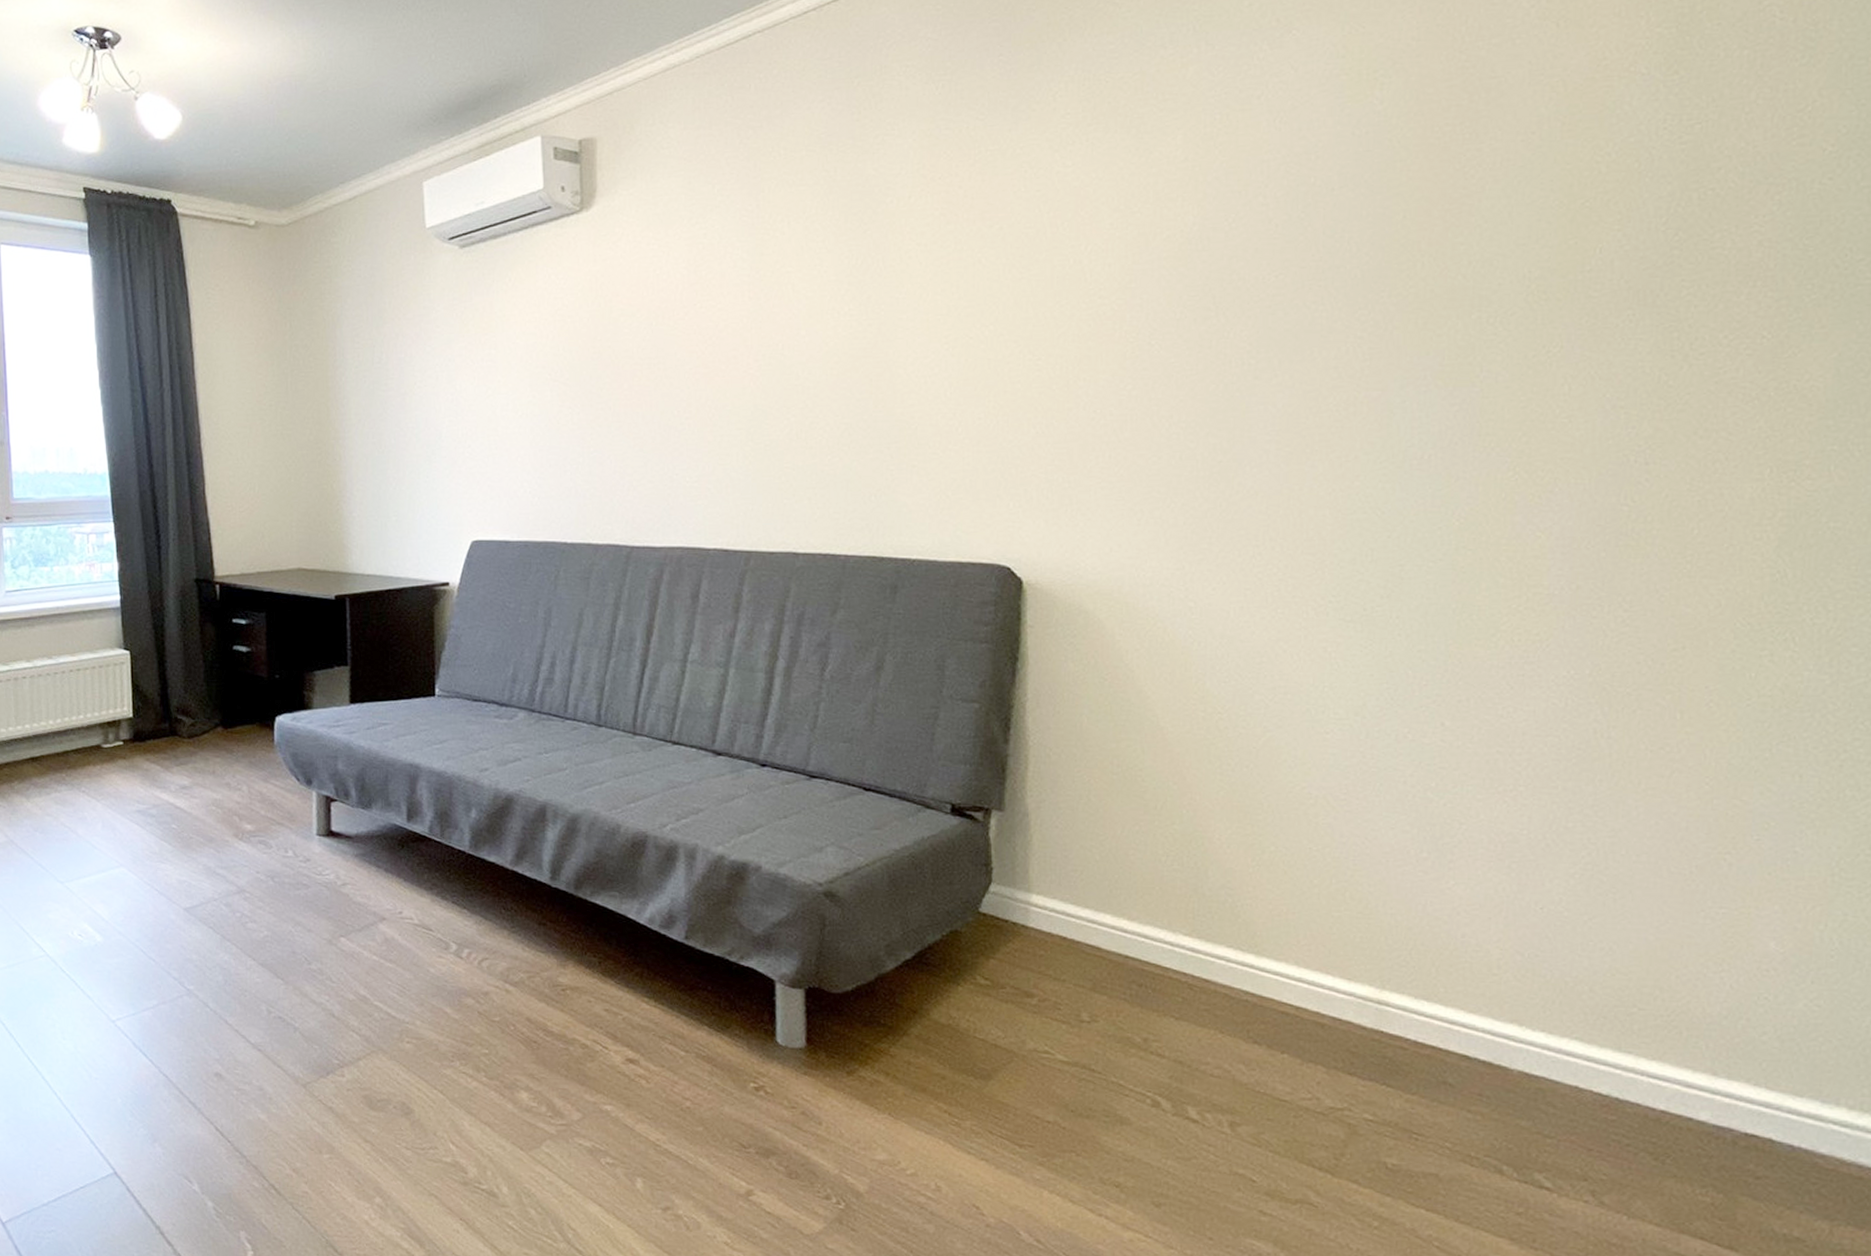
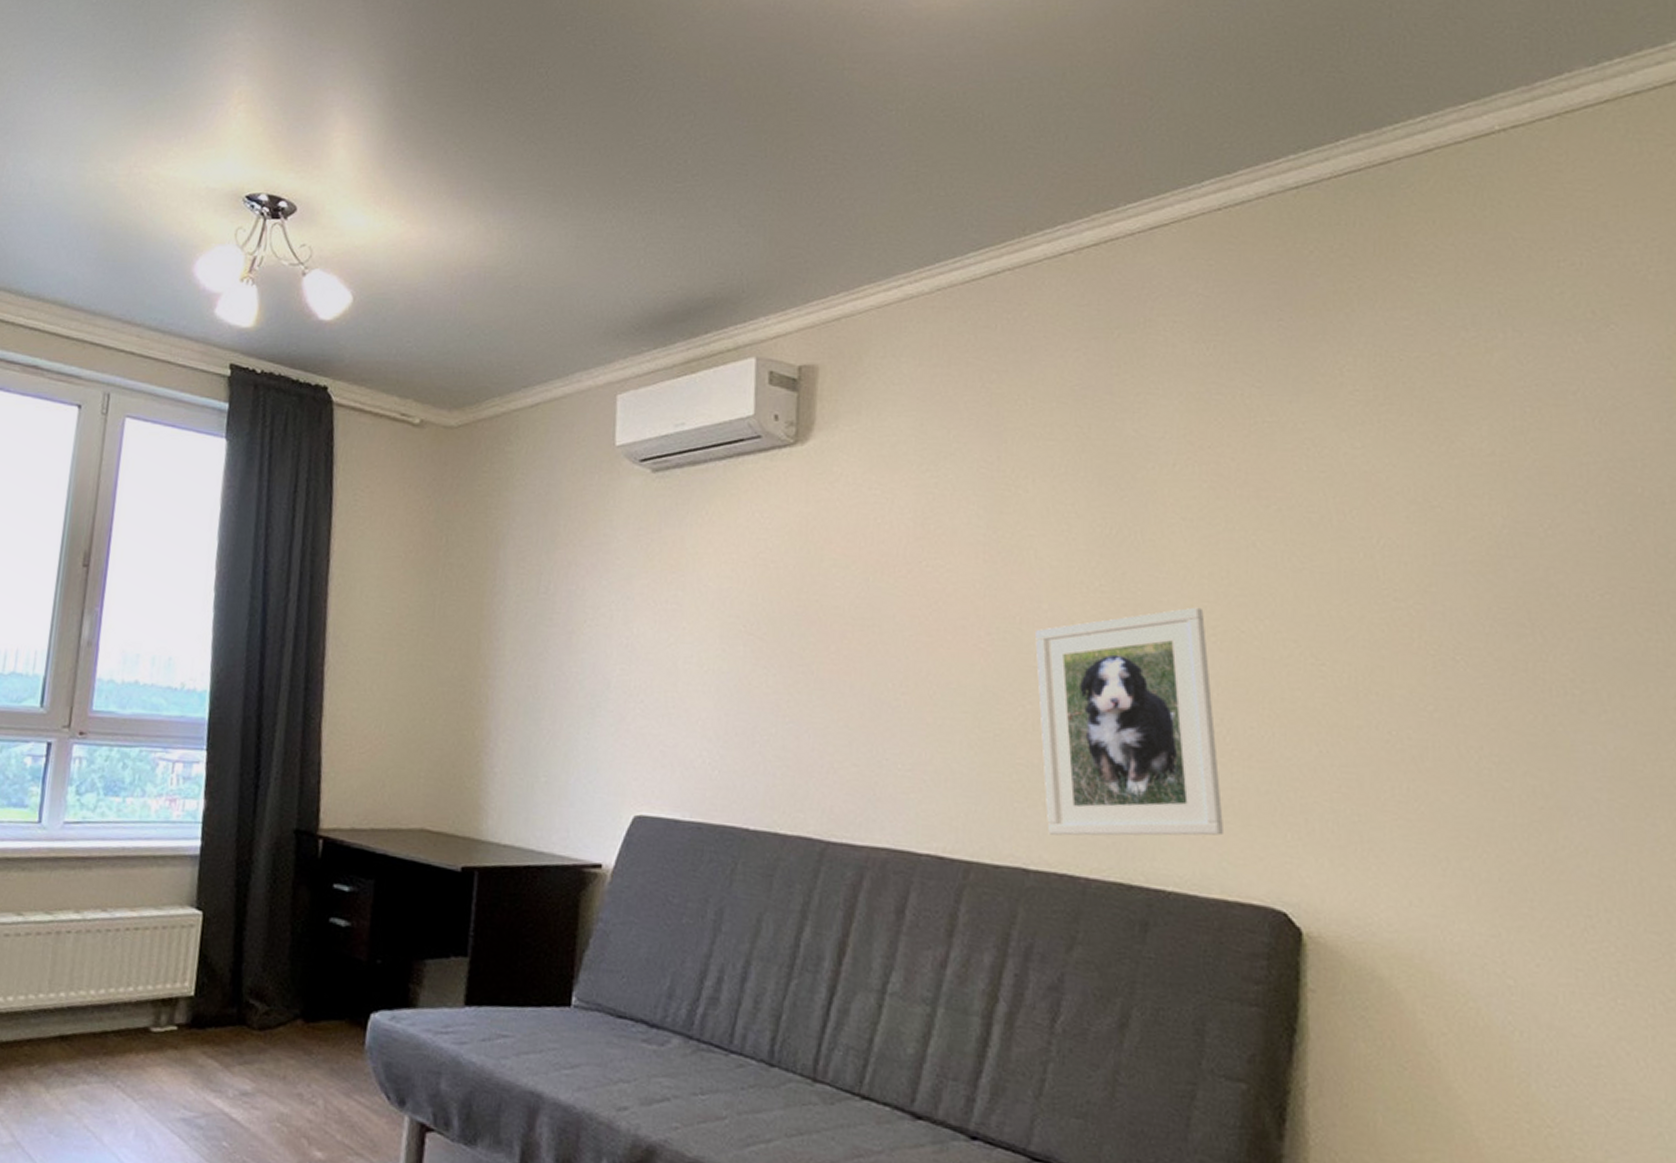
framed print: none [796,320,958,523] -> present [1035,607,1225,836]

